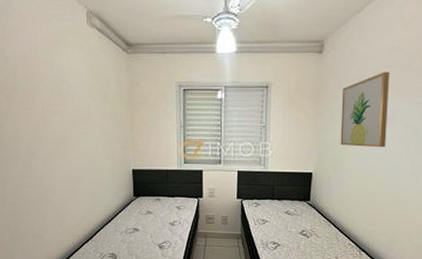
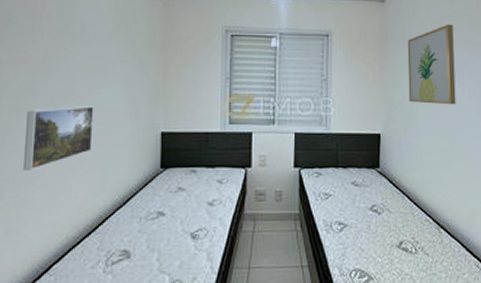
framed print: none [36,149,84,196] -> present [22,106,94,170]

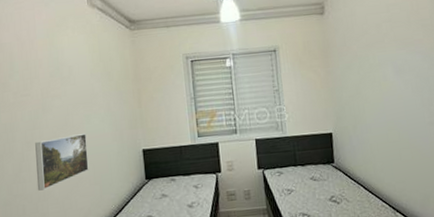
wall art: present [407,24,456,105] -> none [348,26,401,102]

